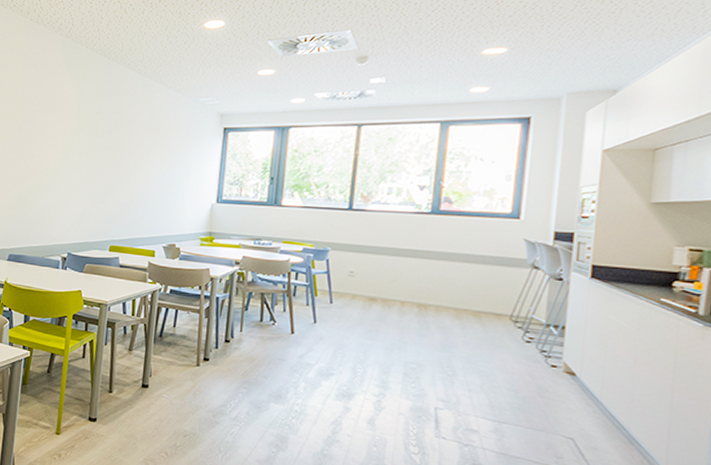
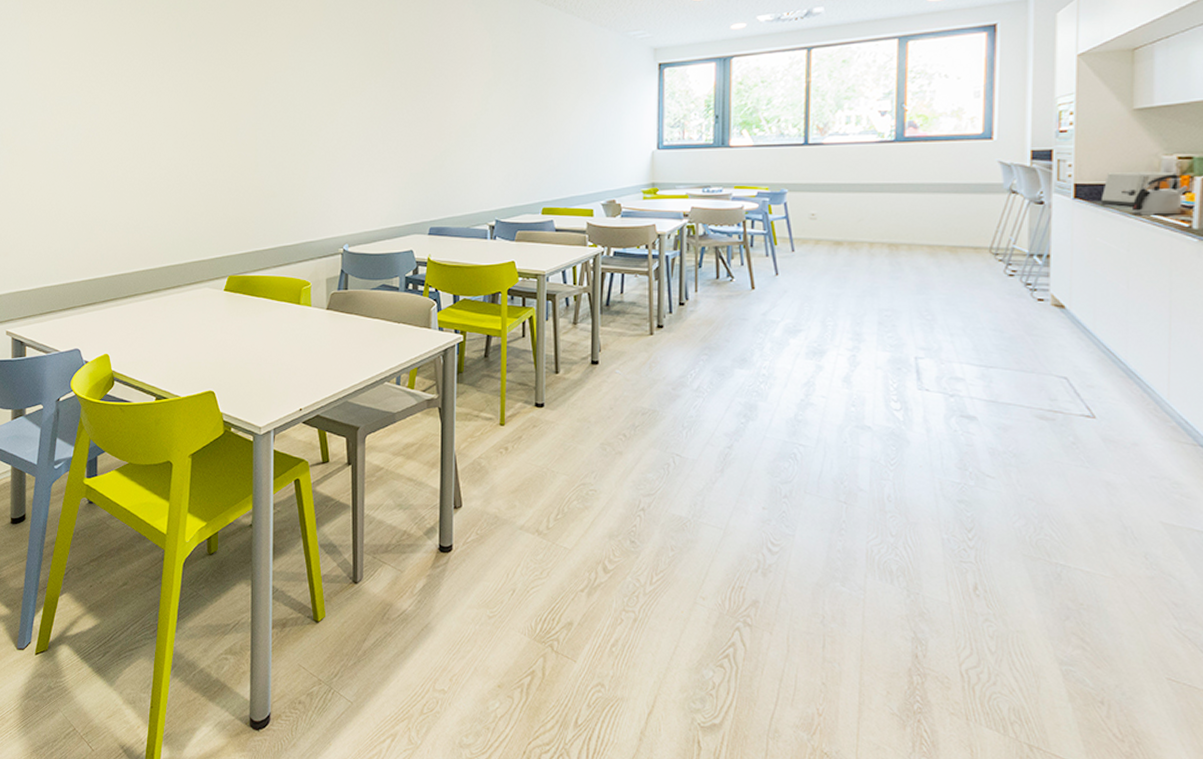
toaster: none [615,258,685,290] -> present [1100,171,1175,207]
kettle: none [643,263,698,301] -> present [1131,174,1190,215]

